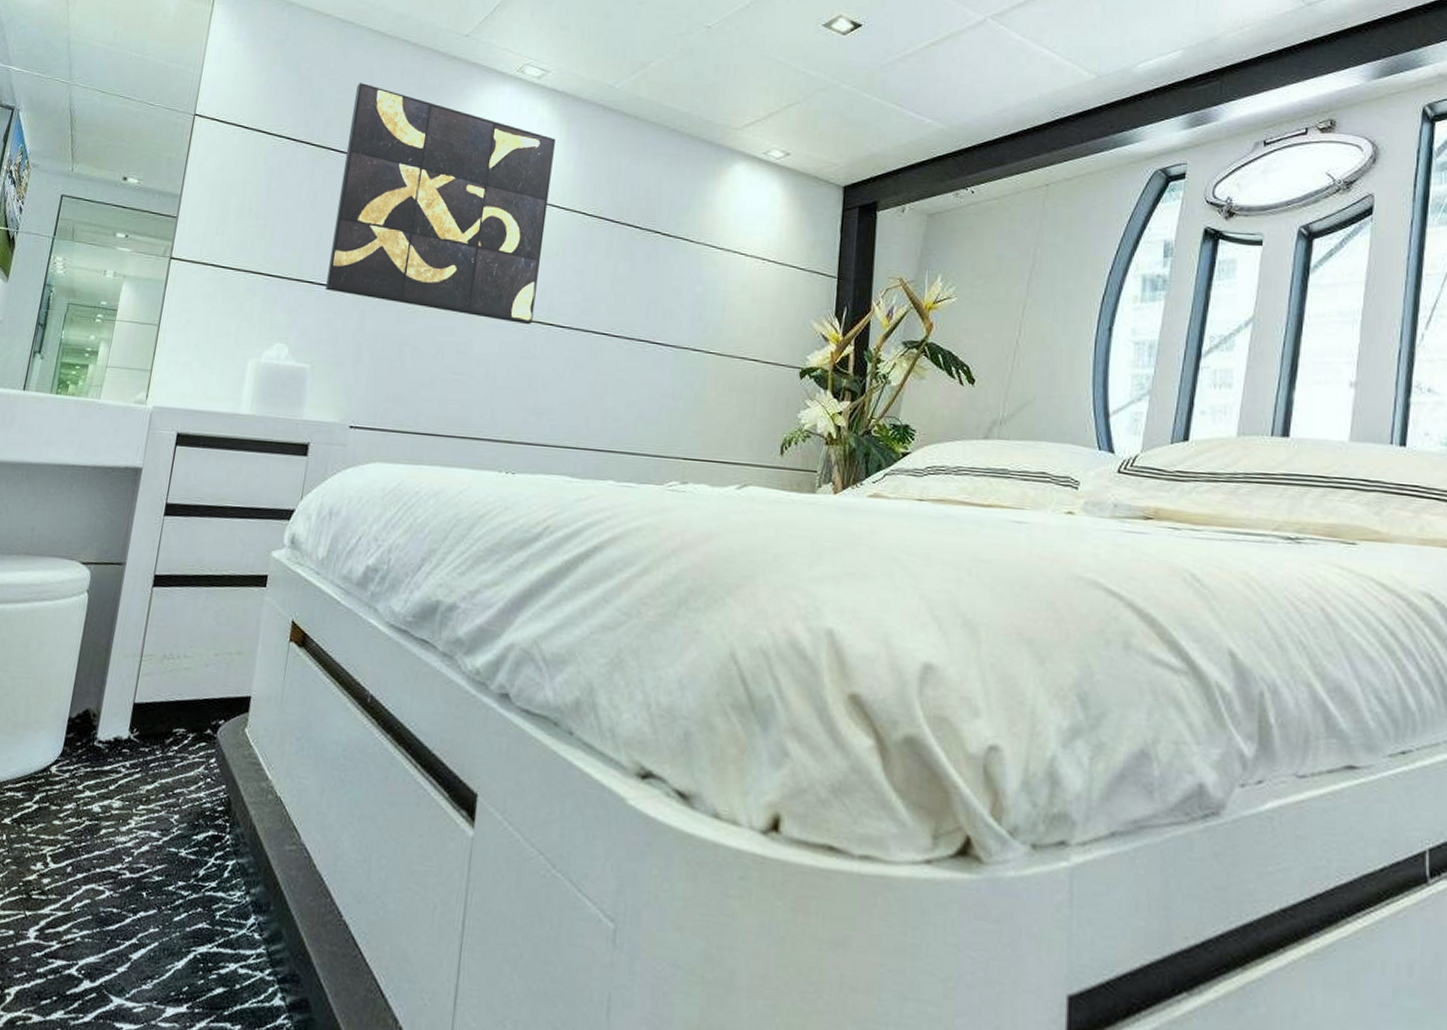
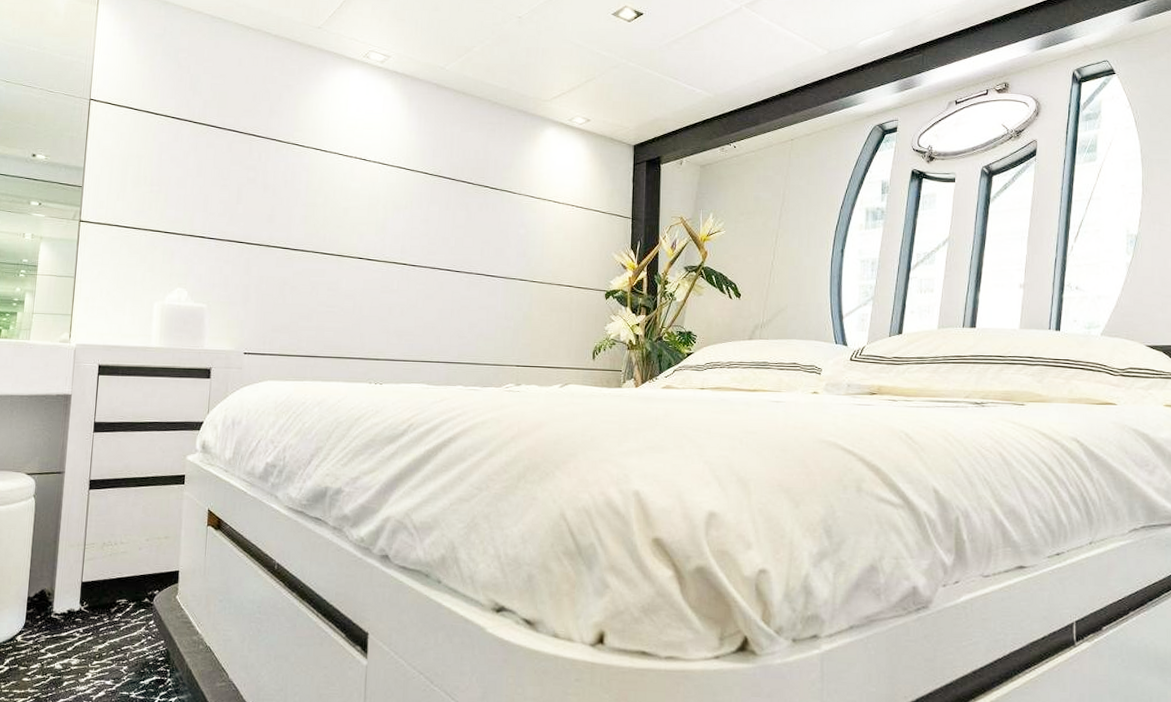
wall art: present [325,82,556,325] -> none [215,68,399,265]

